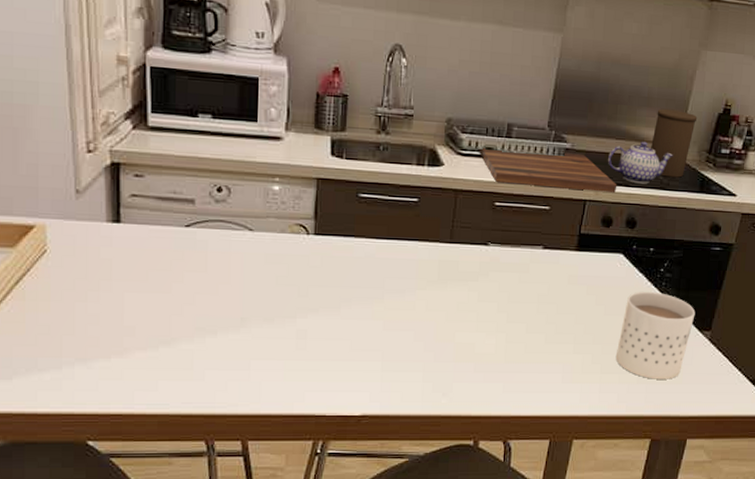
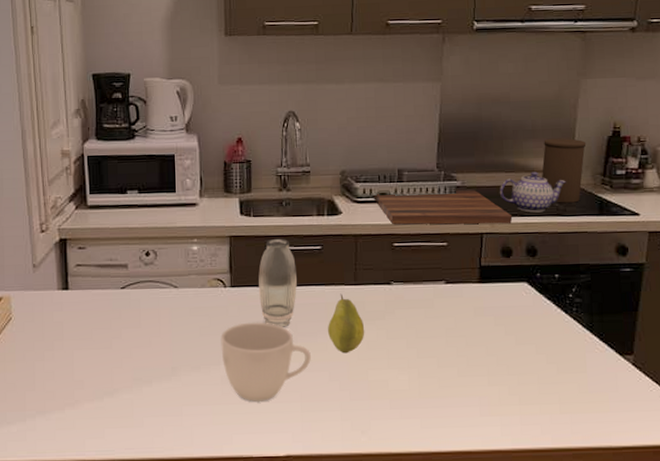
cup: none [298,274,397,360] -> present [220,322,311,403]
vase: none [346,186,390,282] -> present [258,239,298,327]
fruit: none [417,250,456,314] -> present [328,293,365,354]
mug: present [615,291,696,379] -> none [533,318,614,409]

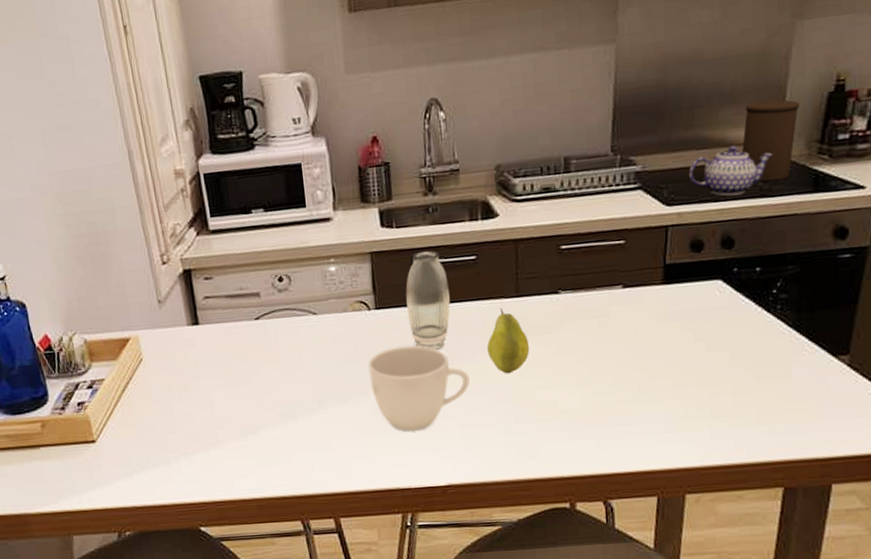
cutting board: present [372,188,513,225] -> none [534,173,705,224]

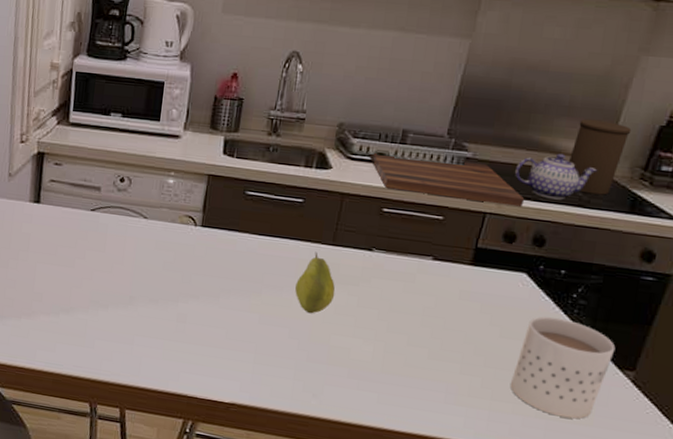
cup: present [368,345,470,432] -> none [181,265,273,346]
vase: present [405,251,451,350] -> none [228,184,274,276]
cutting board: none [534,173,705,224] -> present [368,153,525,208]
mug: none [726,317,826,419] -> present [510,316,616,419]

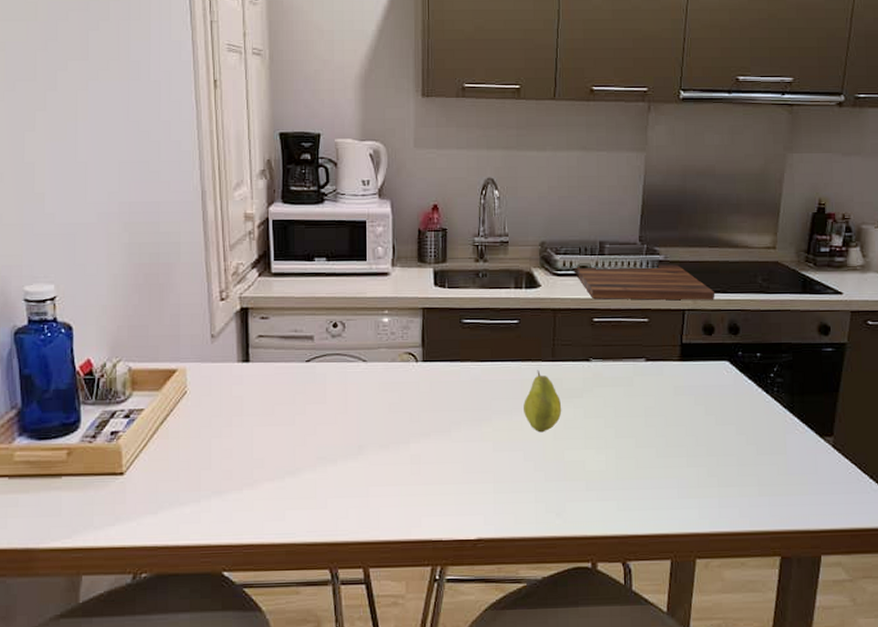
mug: present [510,316,616,419] -> none [732,398,814,491]
teapot: present [514,153,598,200] -> none [702,247,771,289]
canister: present [569,119,632,195] -> none [746,213,791,280]

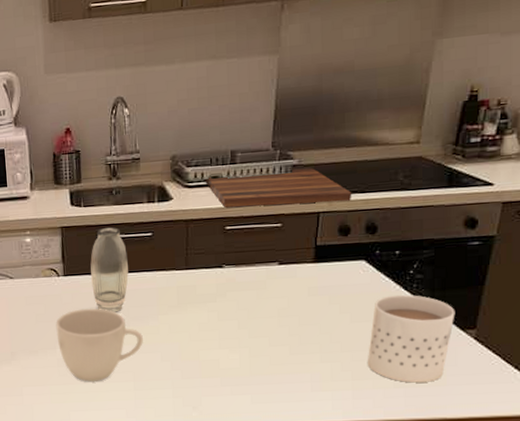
cup: none [411,399,505,483] -> present [56,308,143,383]
vase: none [452,312,493,405] -> present [90,227,129,313]
fruit: present [524,370,562,433] -> none [159,278,196,336]
mug: none [732,398,814,491] -> present [367,294,455,383]

